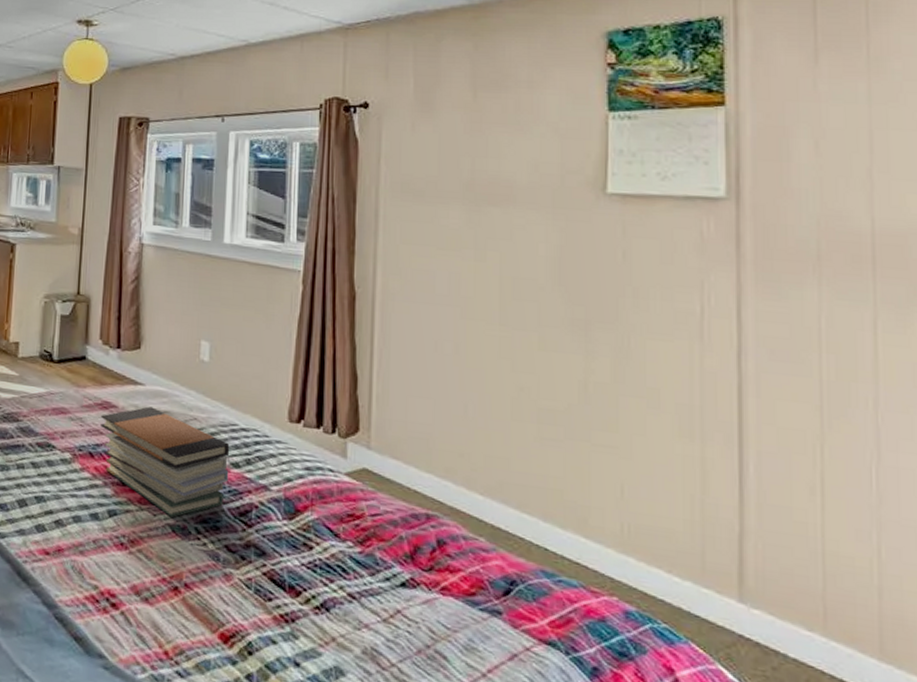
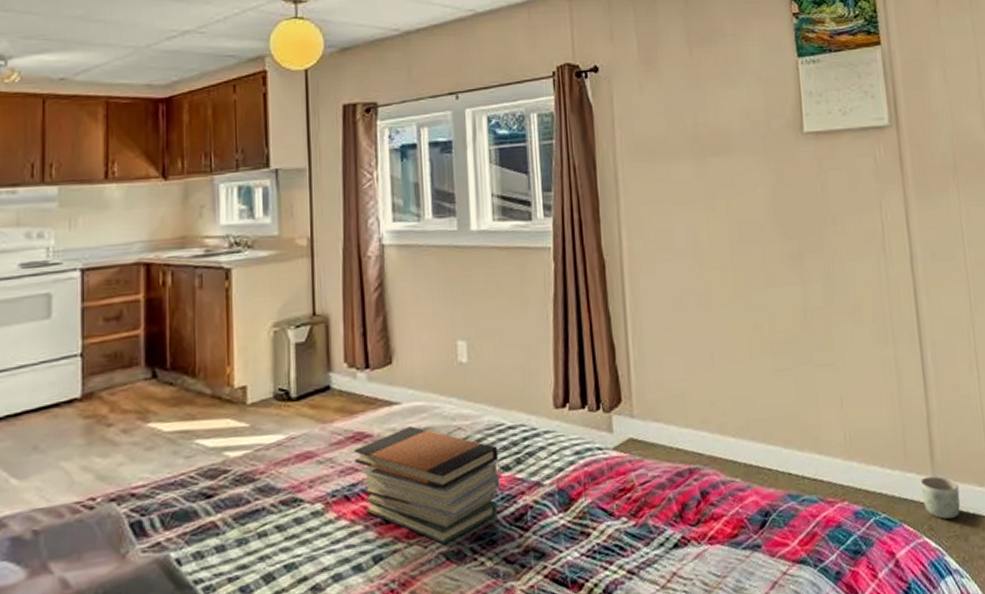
planter: none [720,598,776,656] -> present [920,476,961,520]

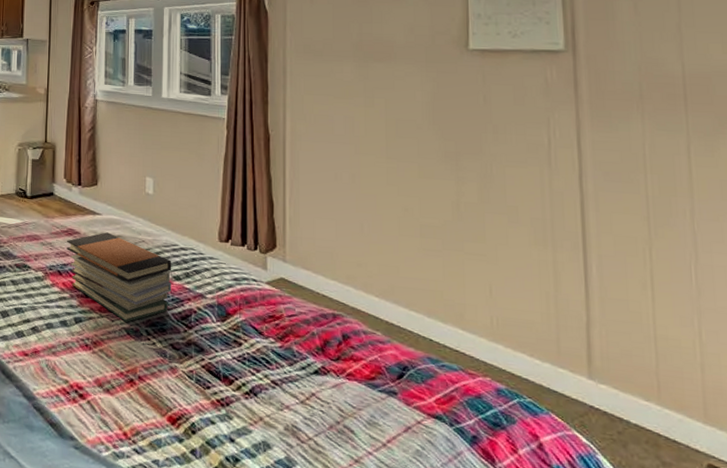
planter: present [920,476,961,520] -> none [573,376,620,423]

